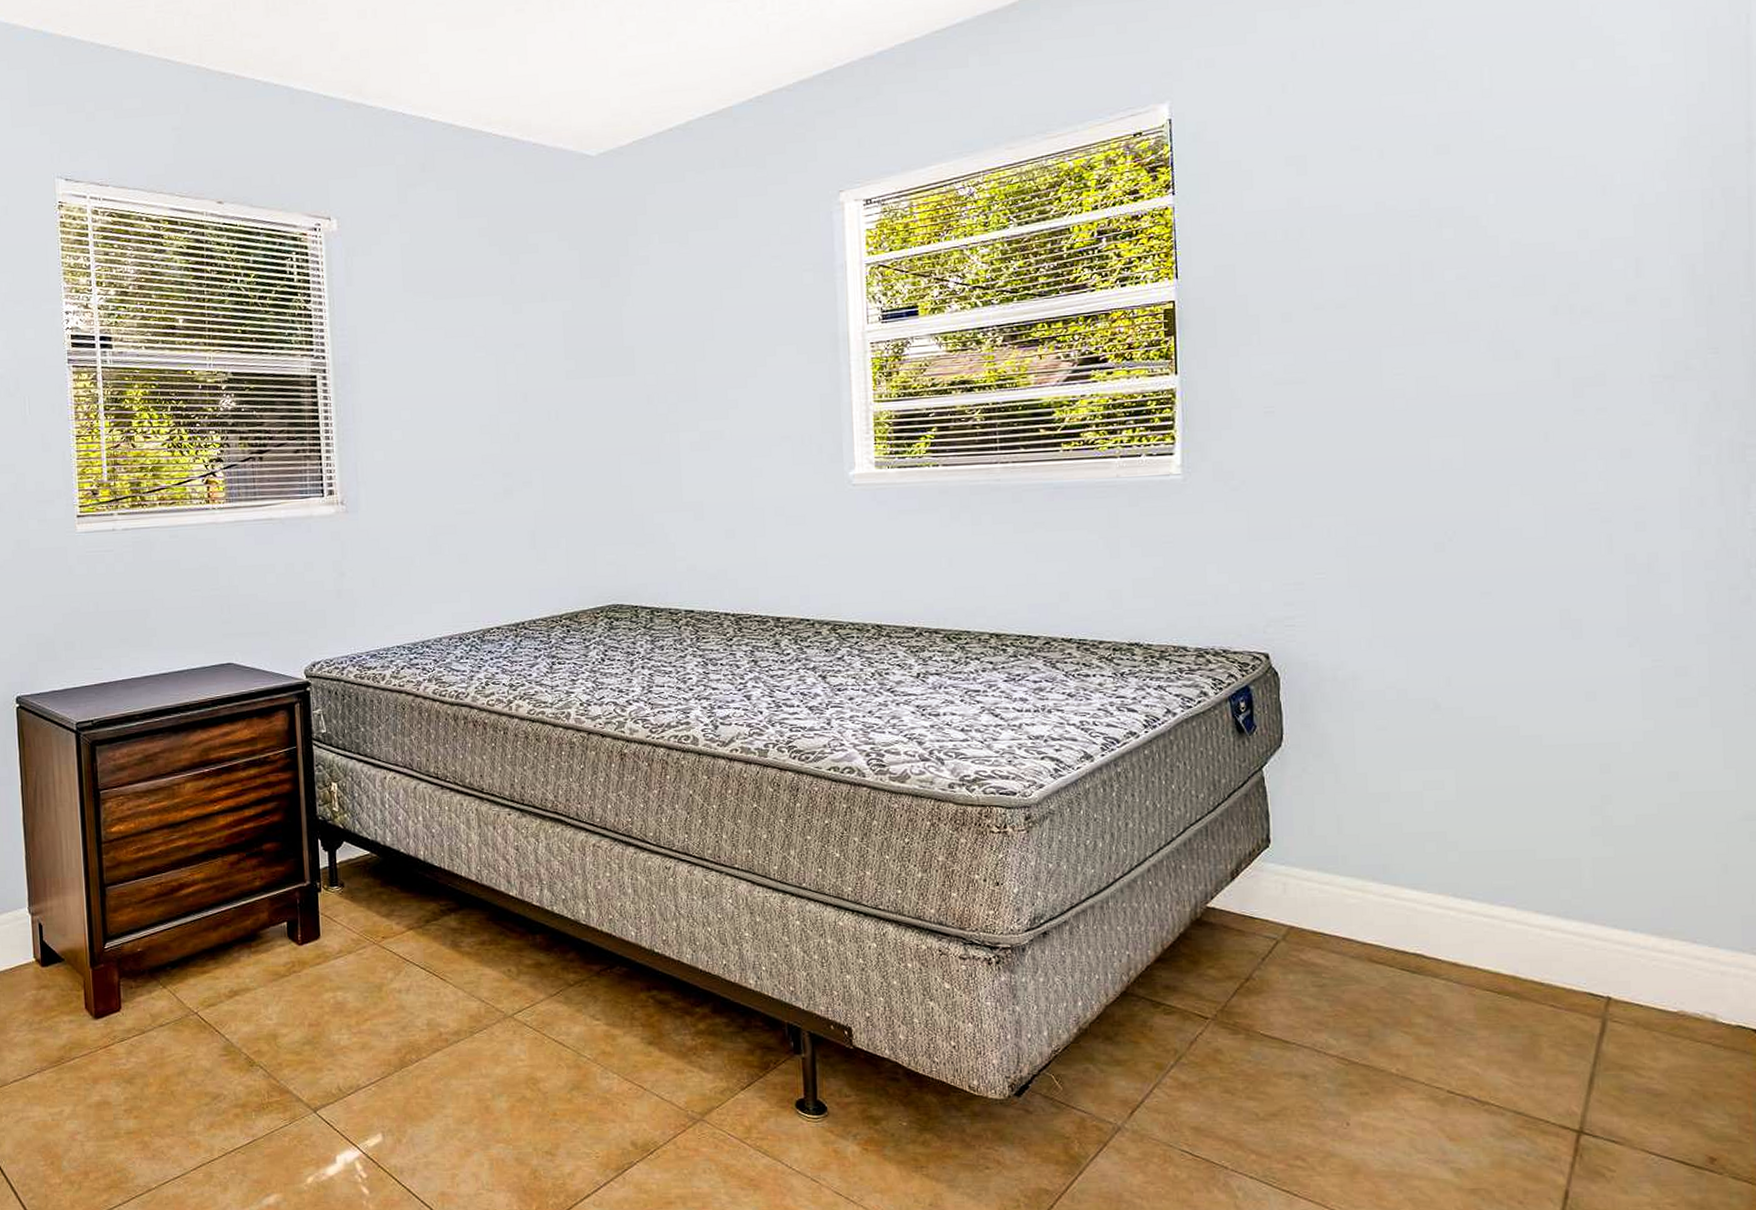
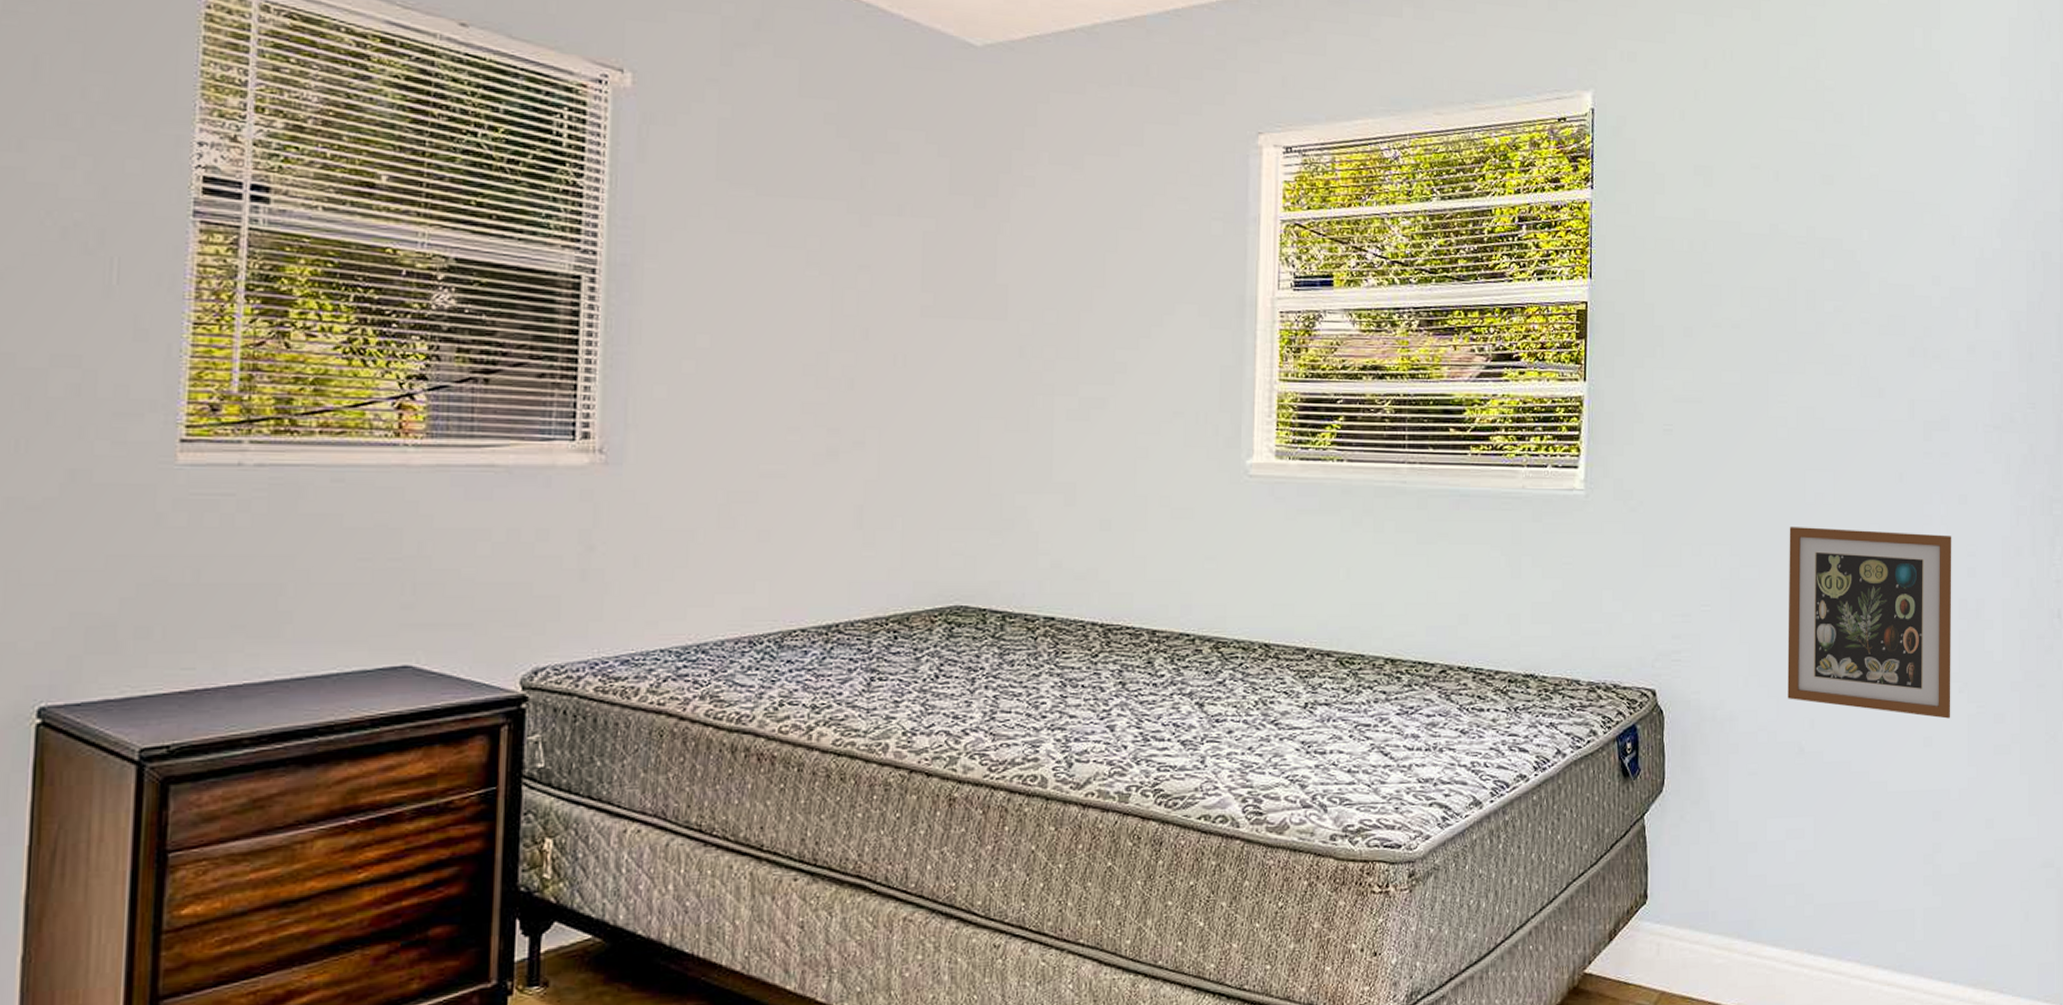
picture frame: none [1412,490,1619,673] -> present [1787,527,1952,719]

